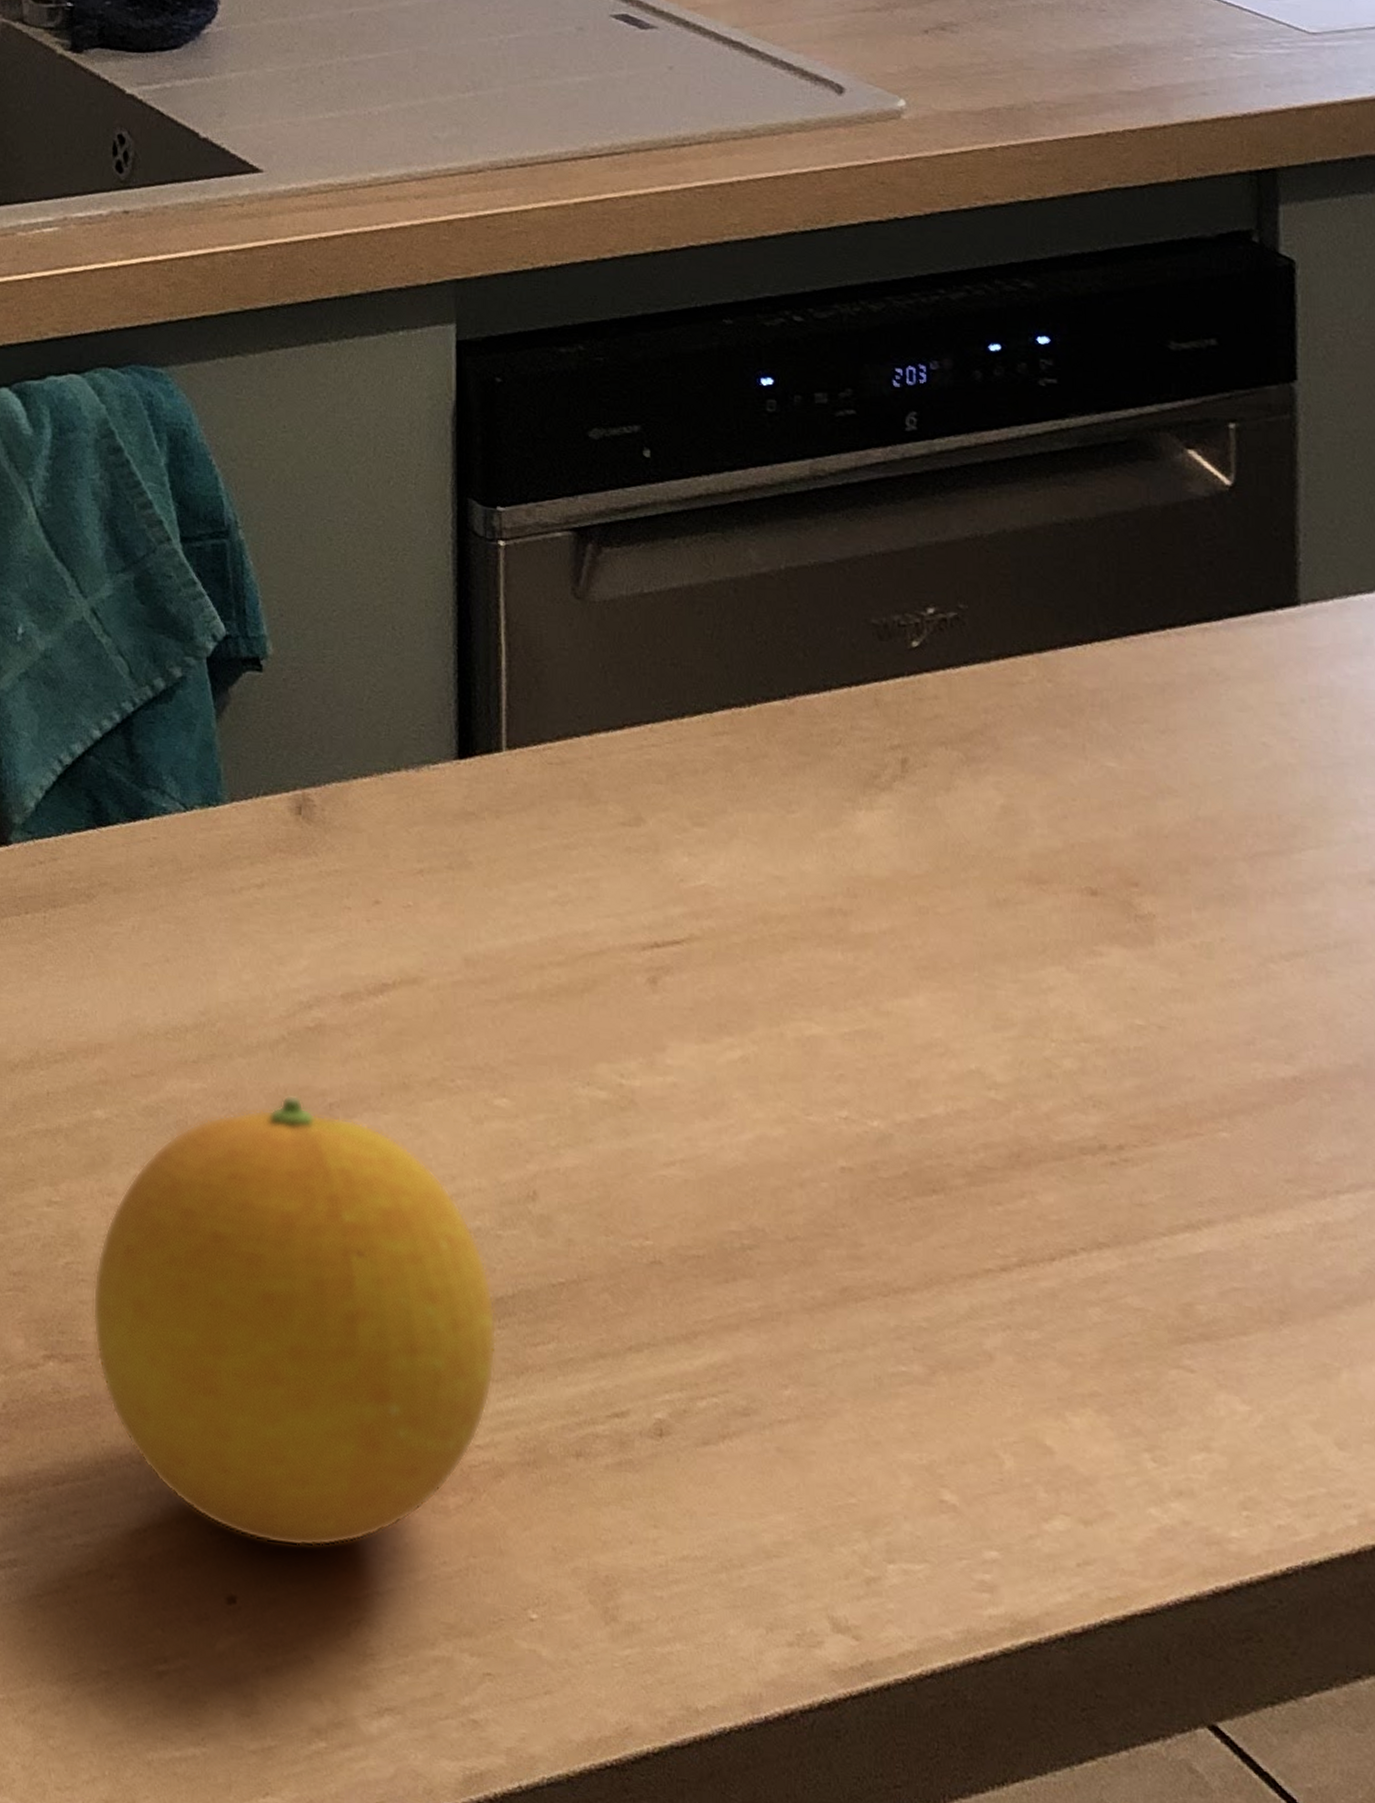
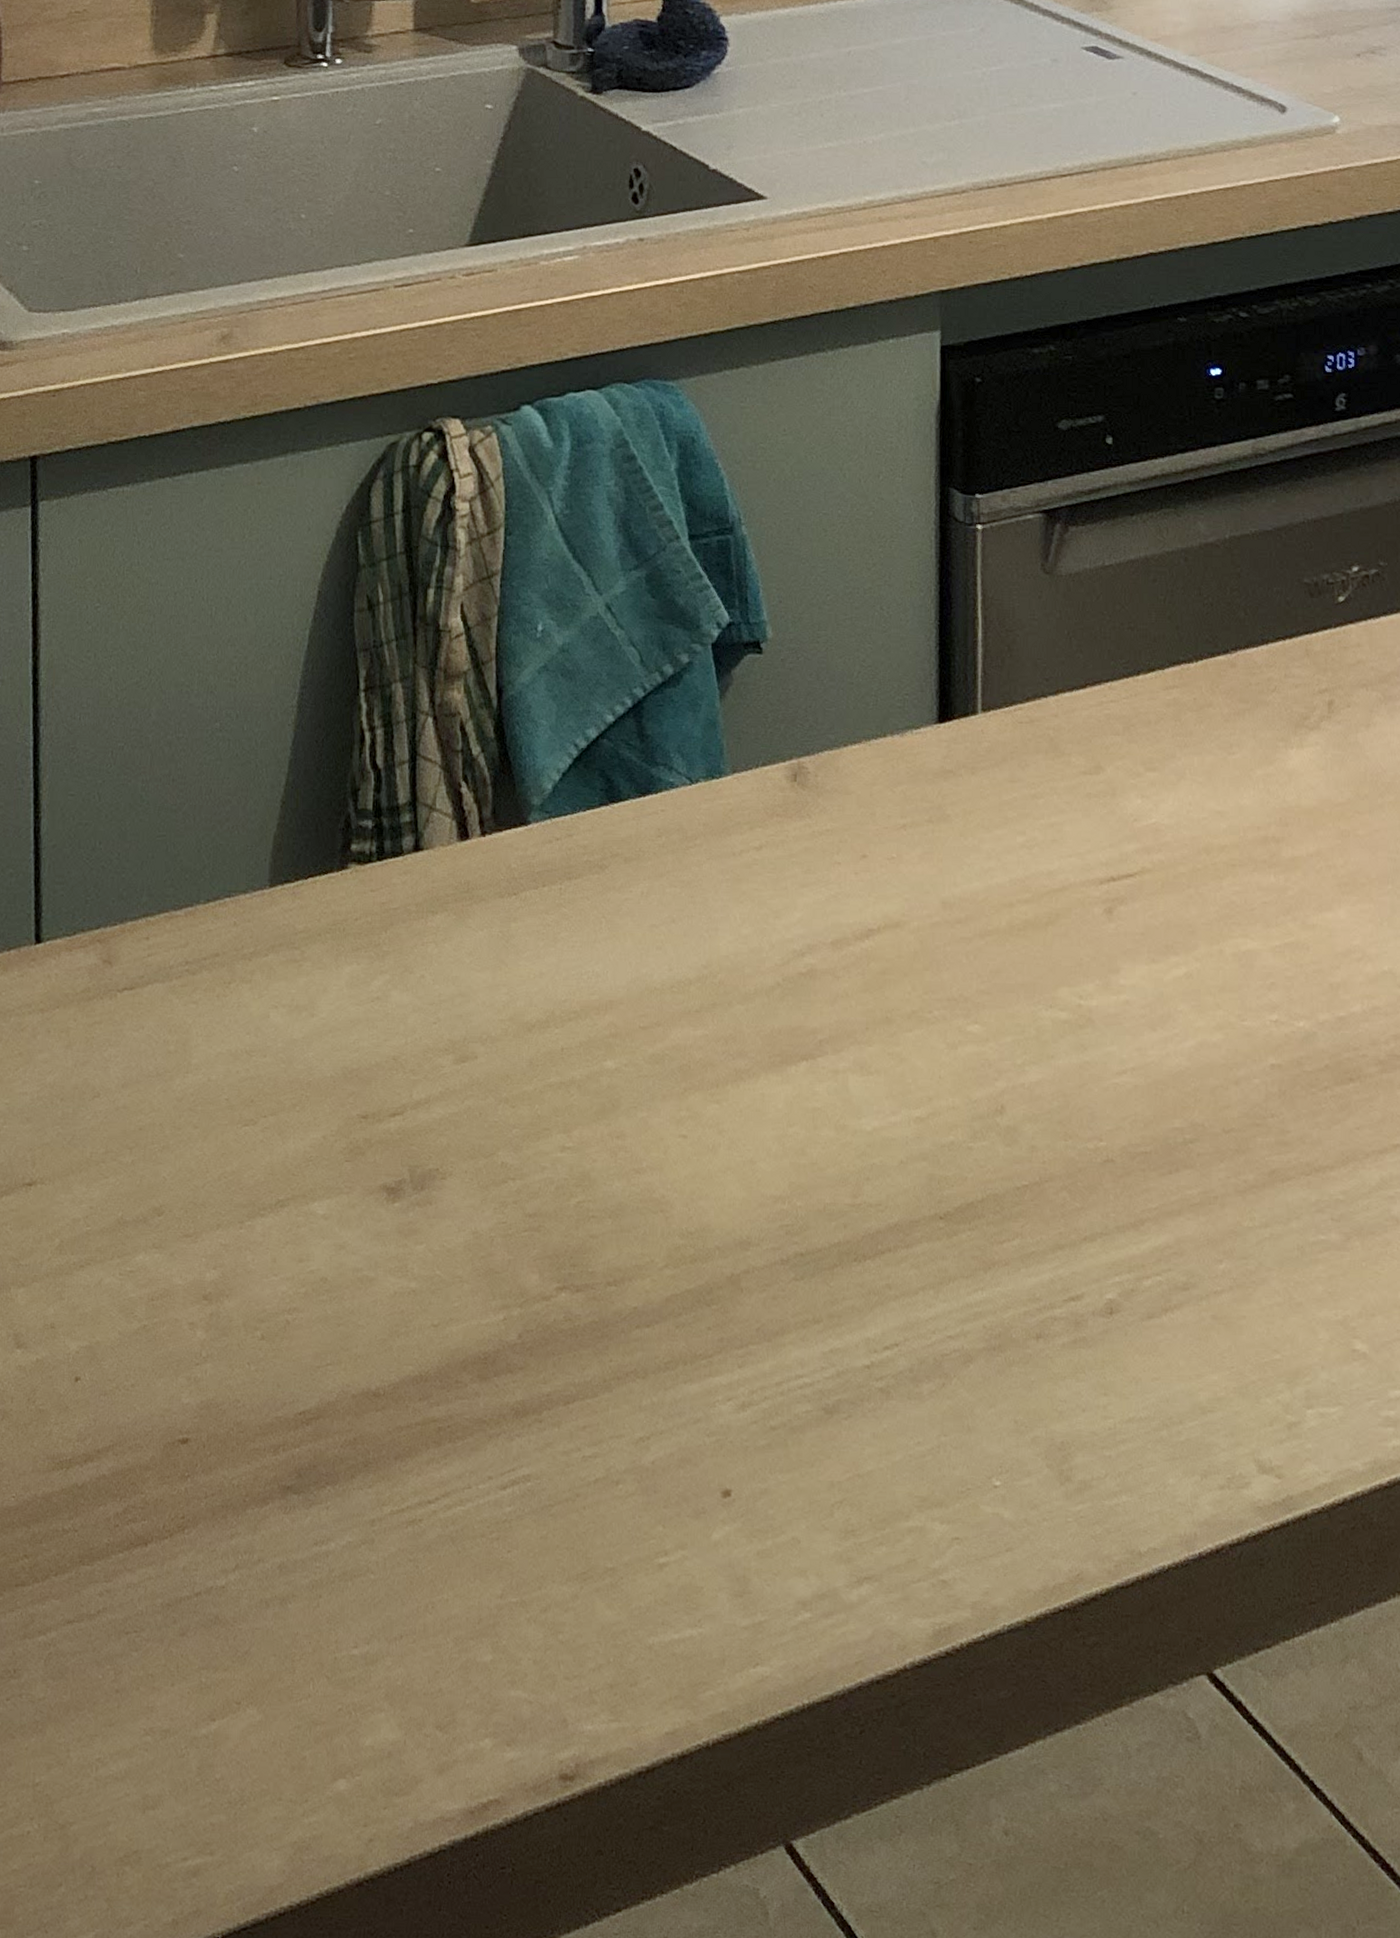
fruit: present [92,1094,497,1547] -> none [602,1035,967,1440]

